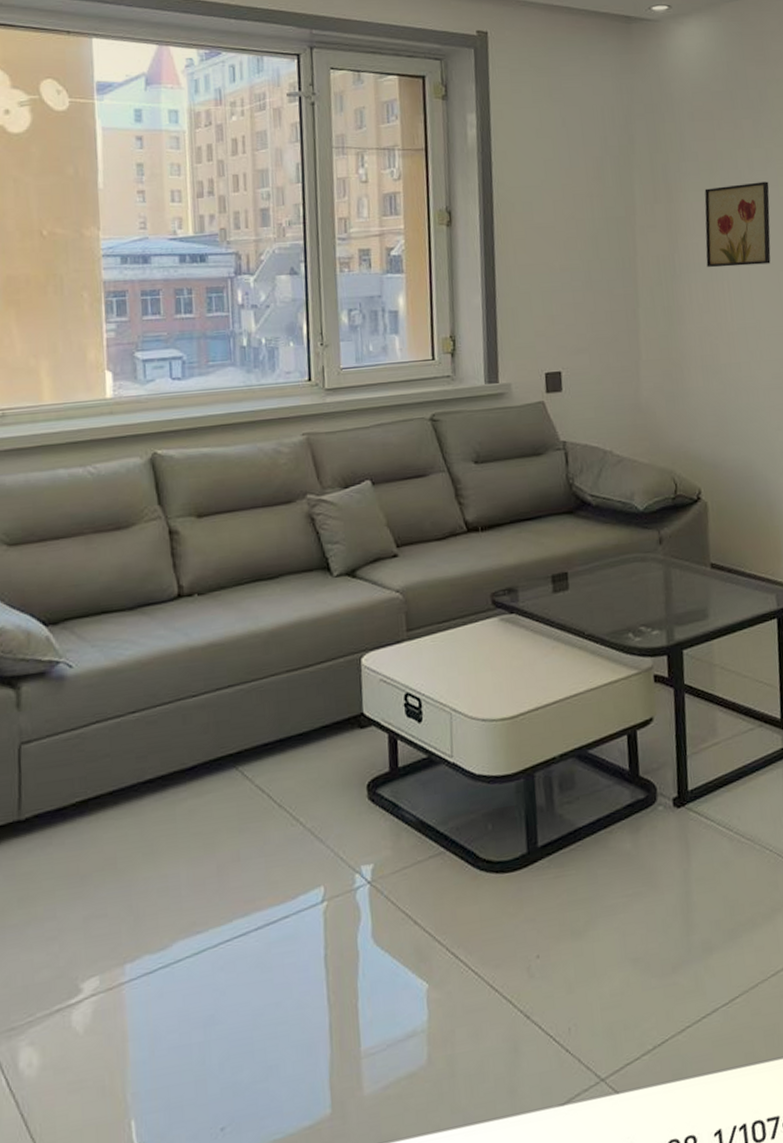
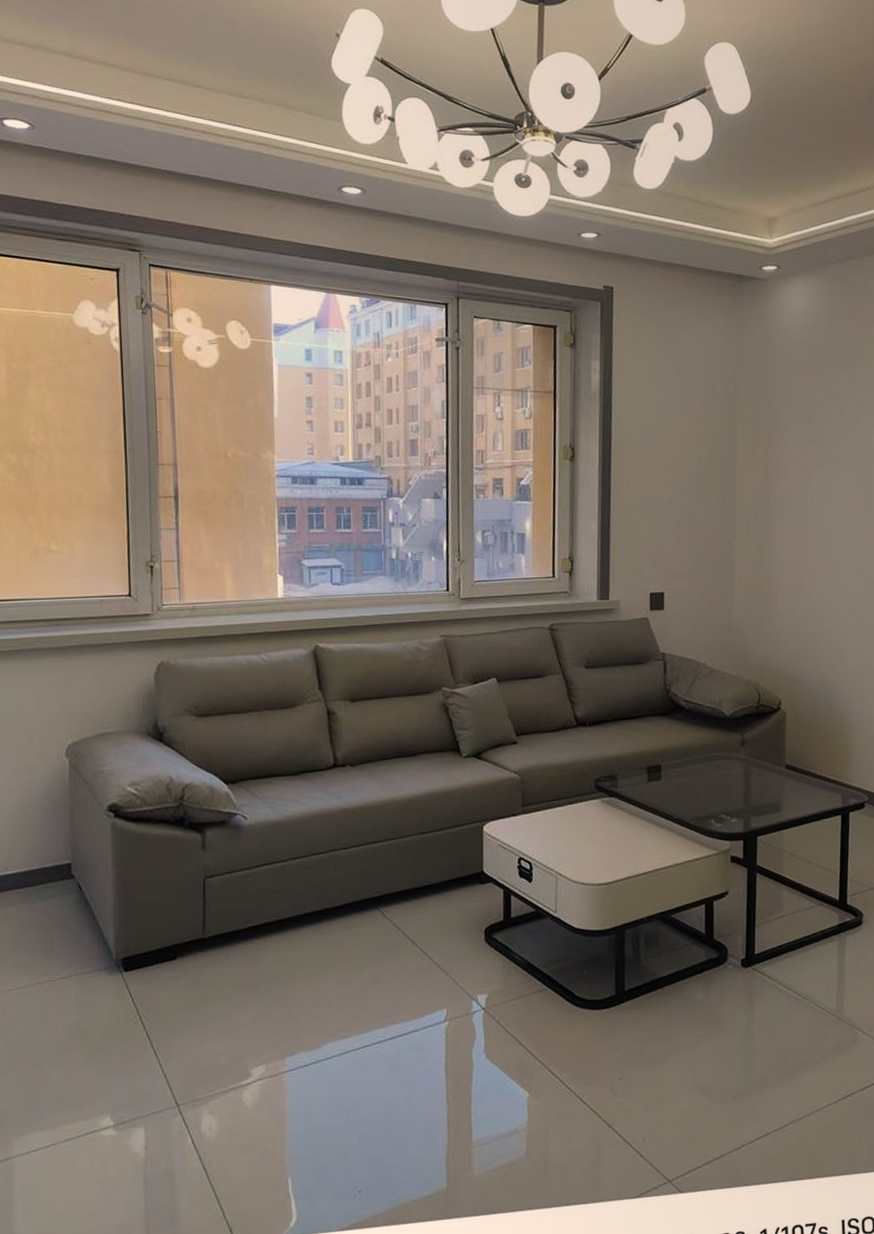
wall art: present [704,181,771,268] -> none [798,430,859,506]

